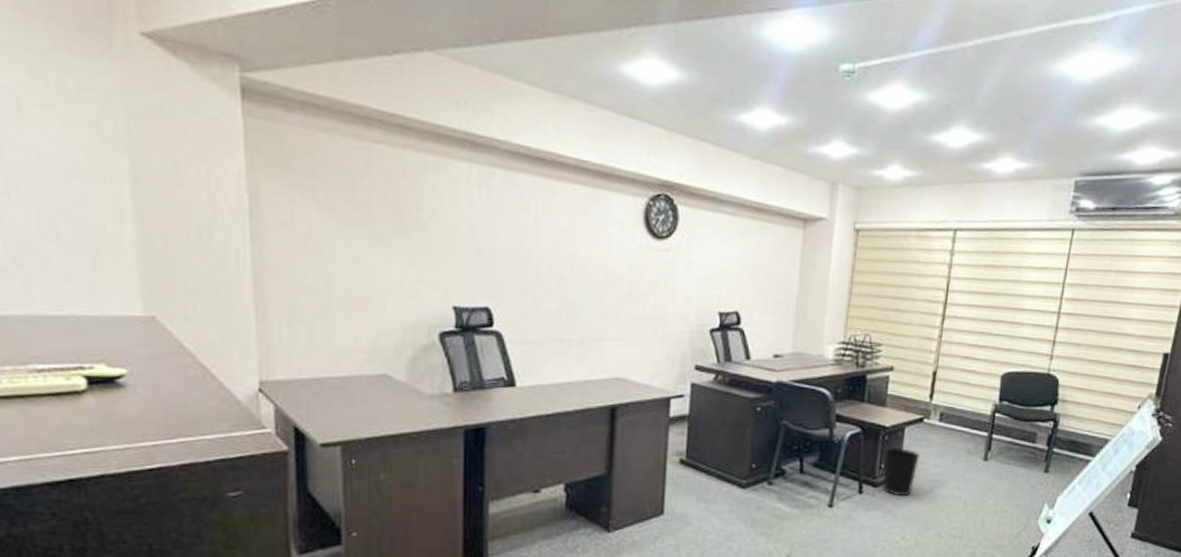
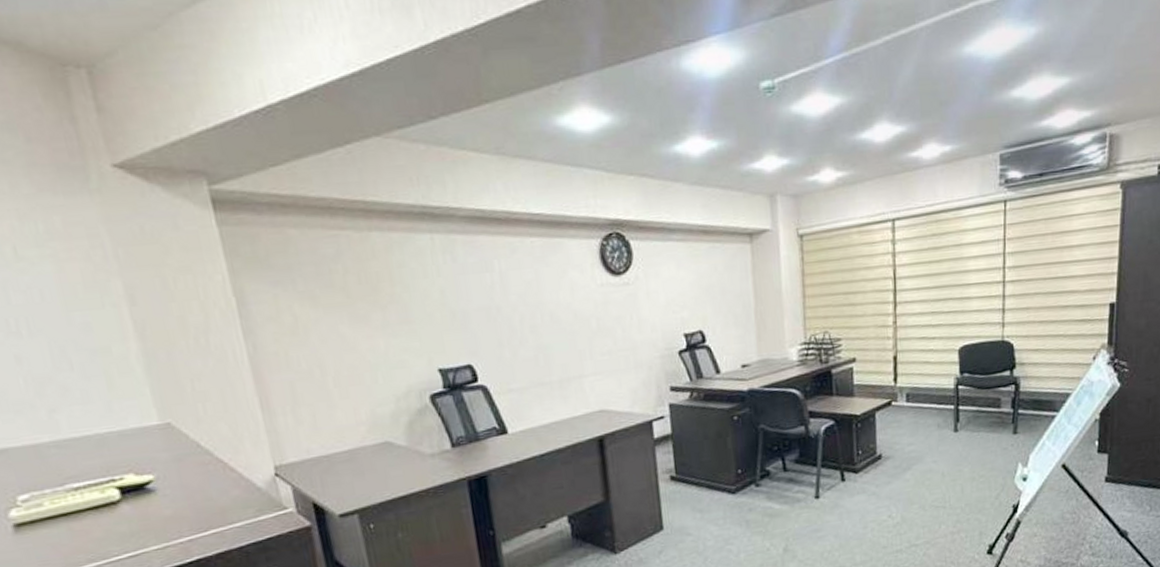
wastebasket: present [882,447,920,497] -> none [858,432,894,478]

